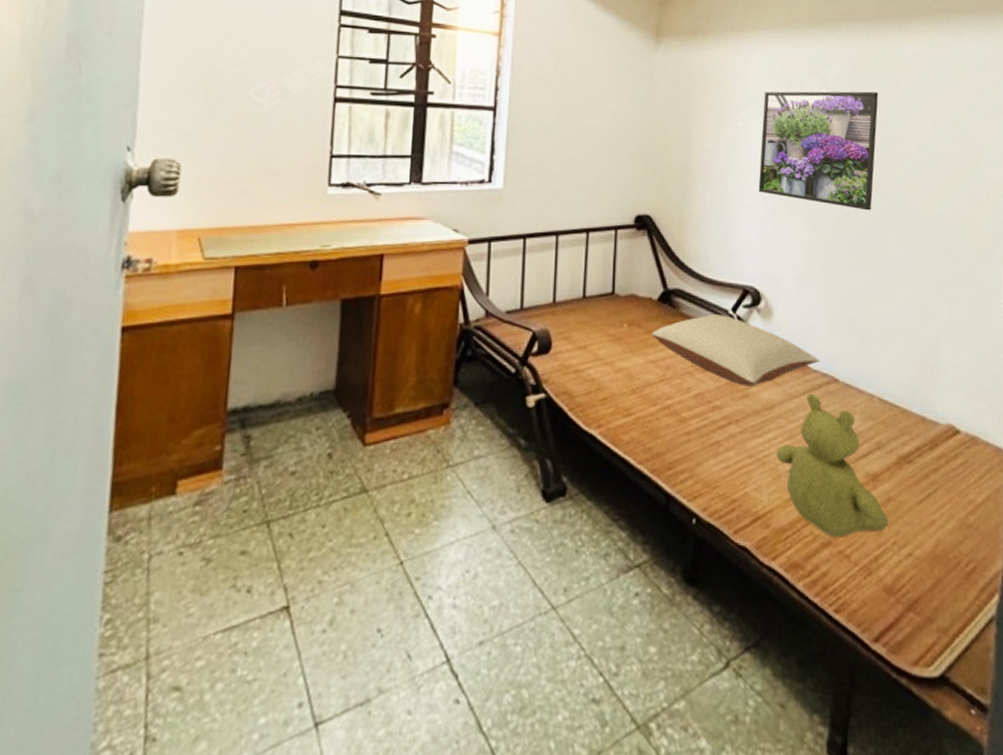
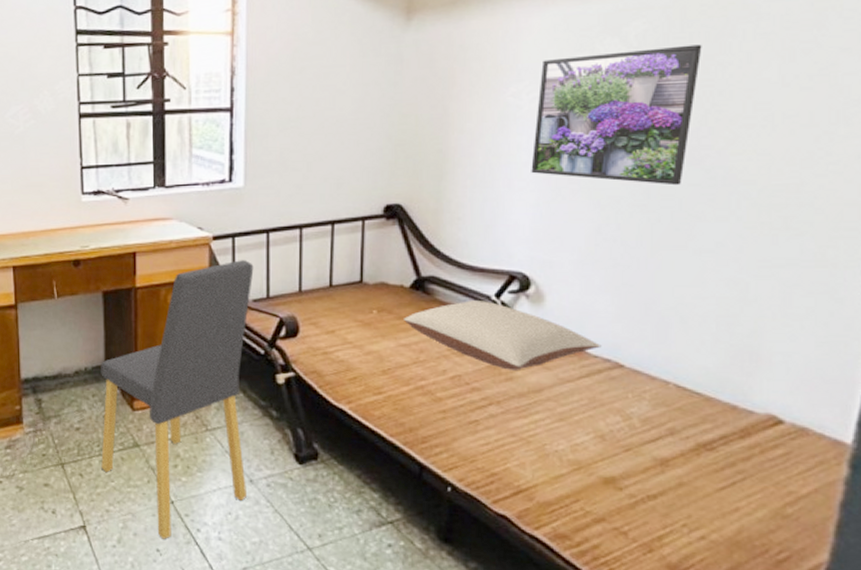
dining chair: none [318,267,509,614] -> present [101,260,254,539]
stuffed bear: present [776,393,889,538] -> none [543,378,679,516]

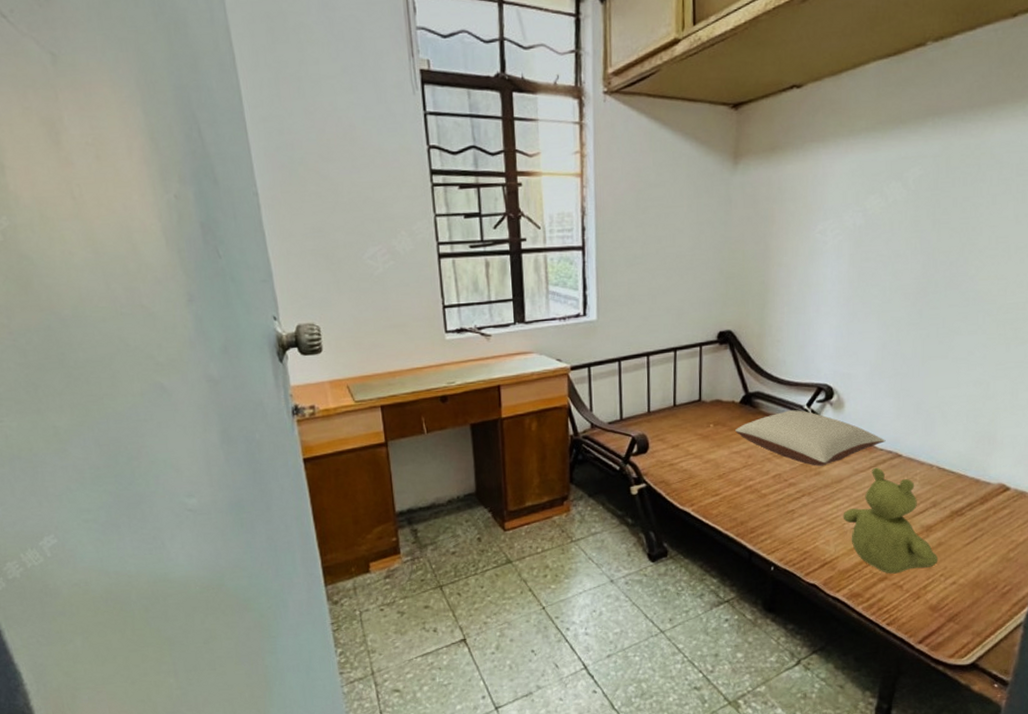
dining chair: present [101,260,254,539] -> none [472,387,608,641]
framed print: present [531,44,702,186] -> none [834,188,961,307]
stuffed bear: none [543,378,679,516] -> present [843,467,938,574]

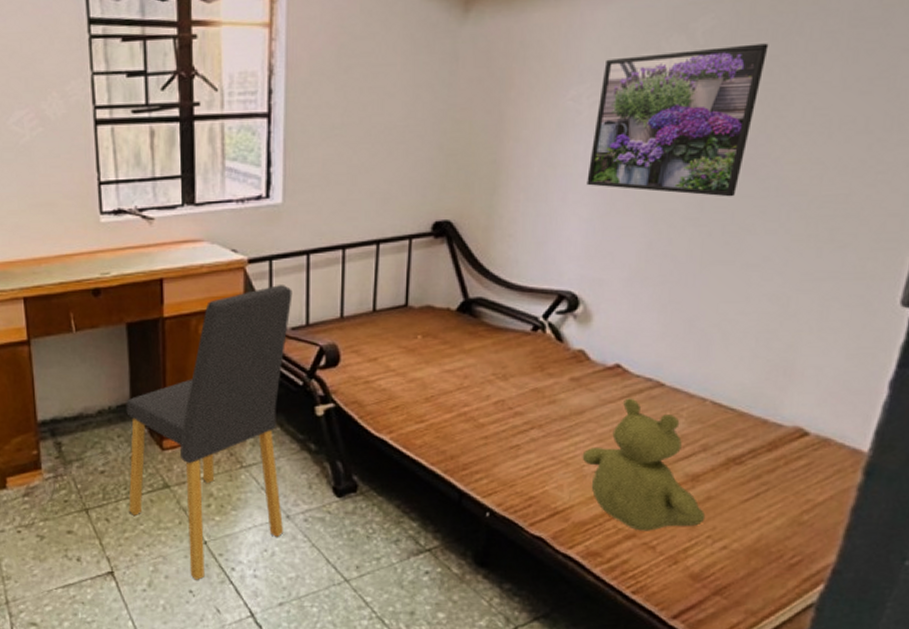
dining chair: none [472,387,608,641] -> present [126,285,293,580]
pillow: present [735,410,886,466] -> none [449,322,645,393]
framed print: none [834,188,961,307] -> present [587,43,769,197]

